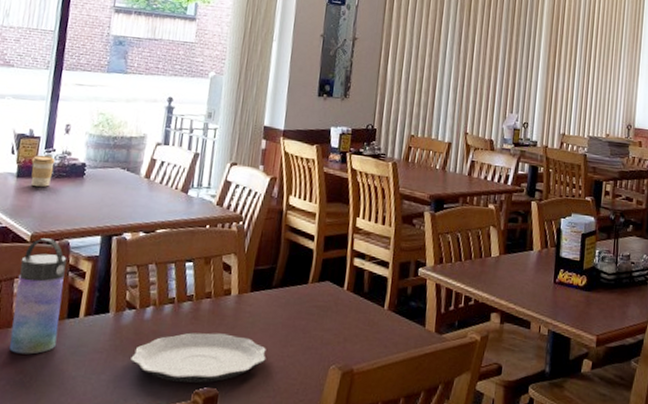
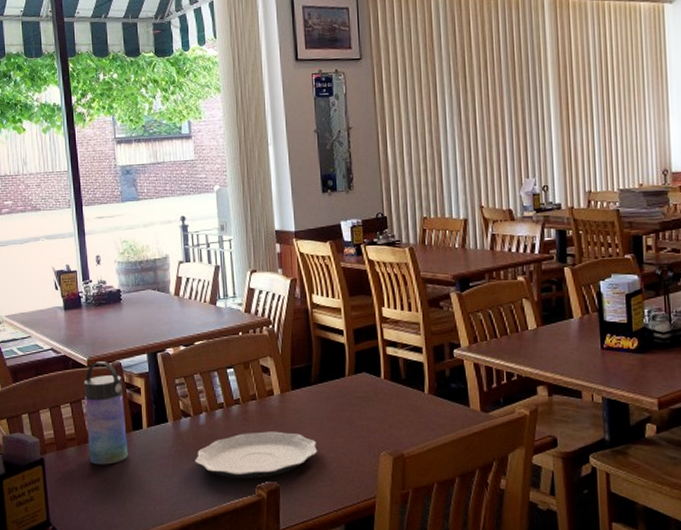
coffee cup: present [31,155,56,187] -> none [73,286,94,316]

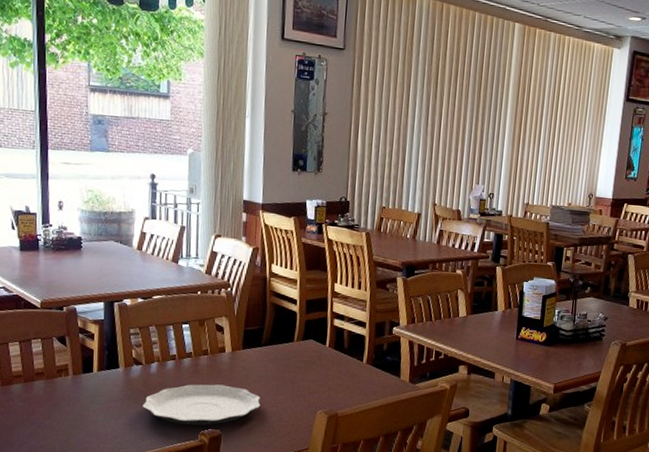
water bottle: present [83,361,128,465] -> none [34,305,76,403]

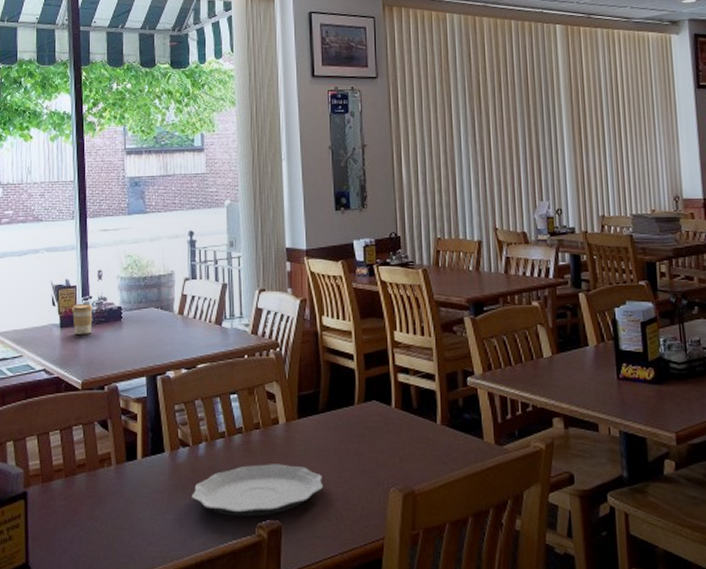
coffee cup: none [31,230,53,259] -> present [71,303,93,334]

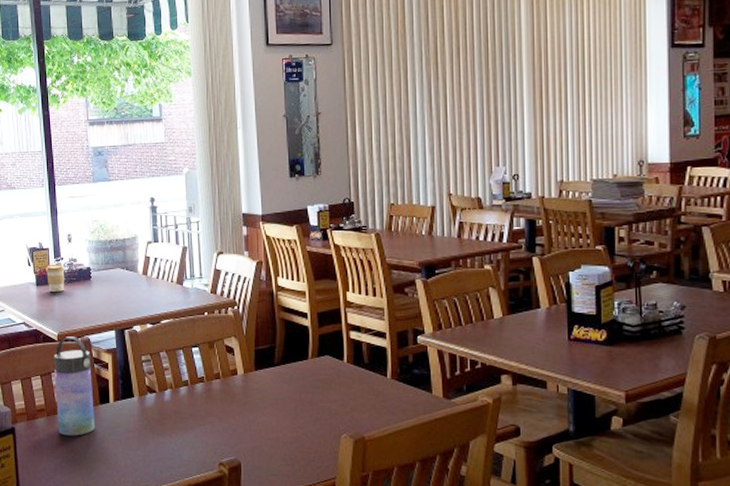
water bottle: none [75,384,120,500] -> present [53,337,95,436]
plate: present [192,464,324,516] -> none [159,410,280,455]

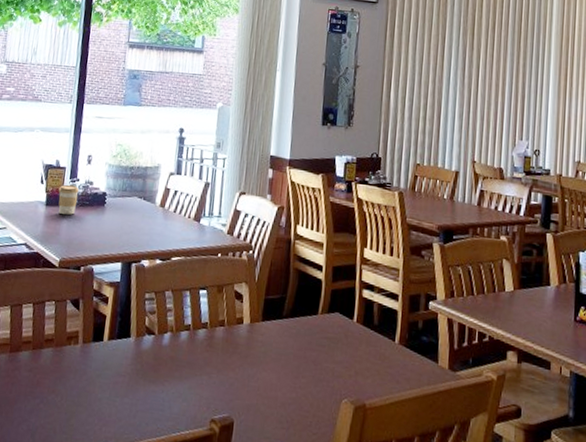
water bottle: present [53,337,95,436] -> none [42,264,91,375]

